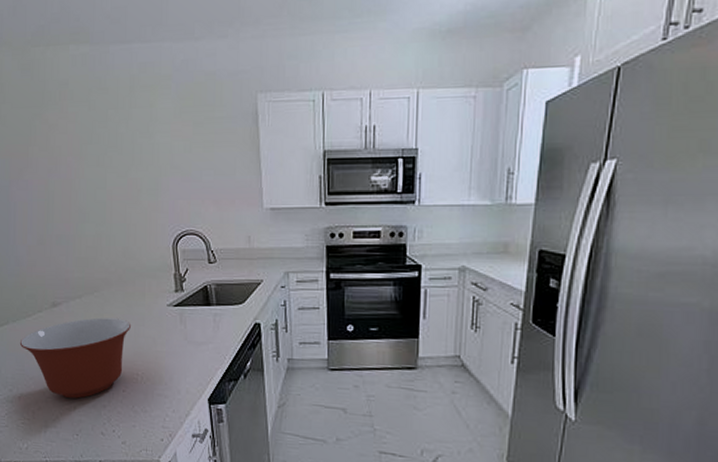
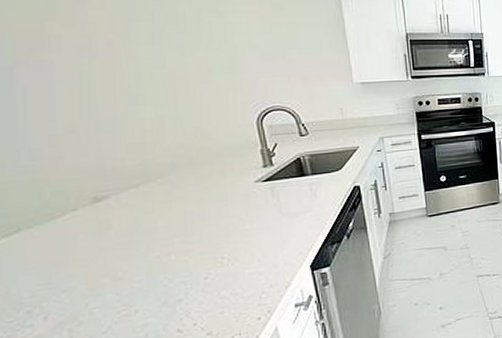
mixing bowl: present [19,317,132,399] -> none [41,202,211,303]

